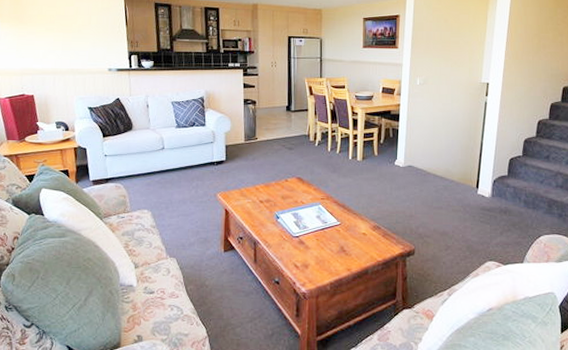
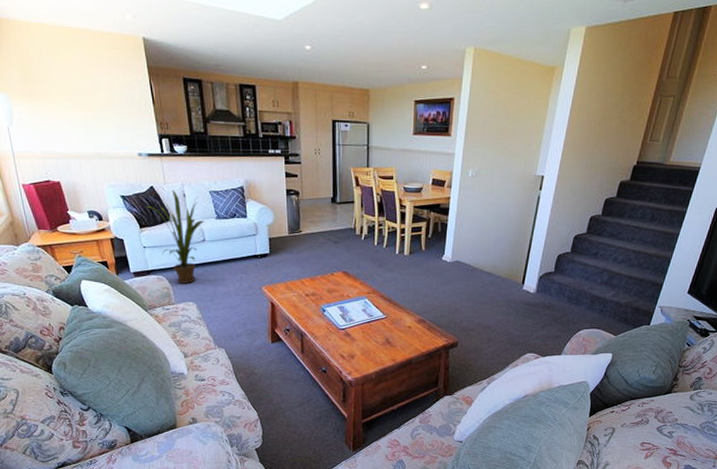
house plant: none [110,101,164,191] -> present [145,190,204,284]

